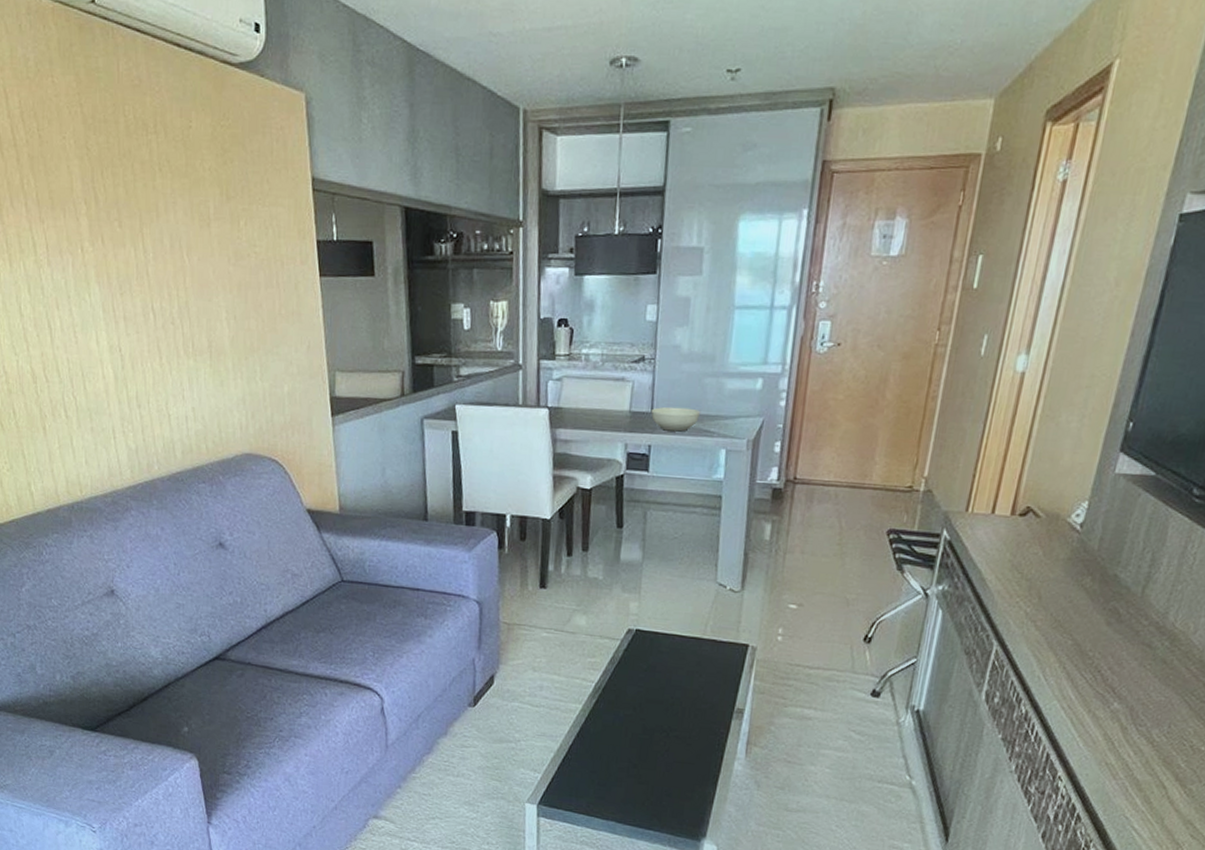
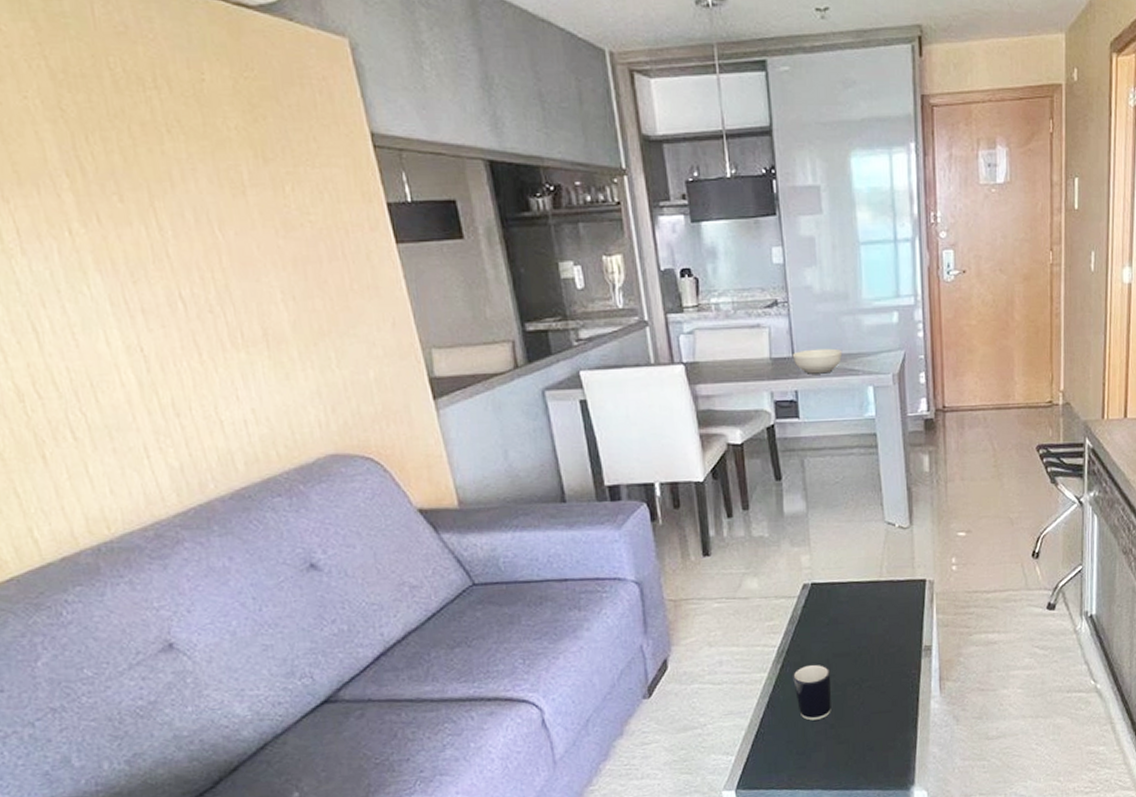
mug: none [605,704,642,758] -> present [793,664,831,721]

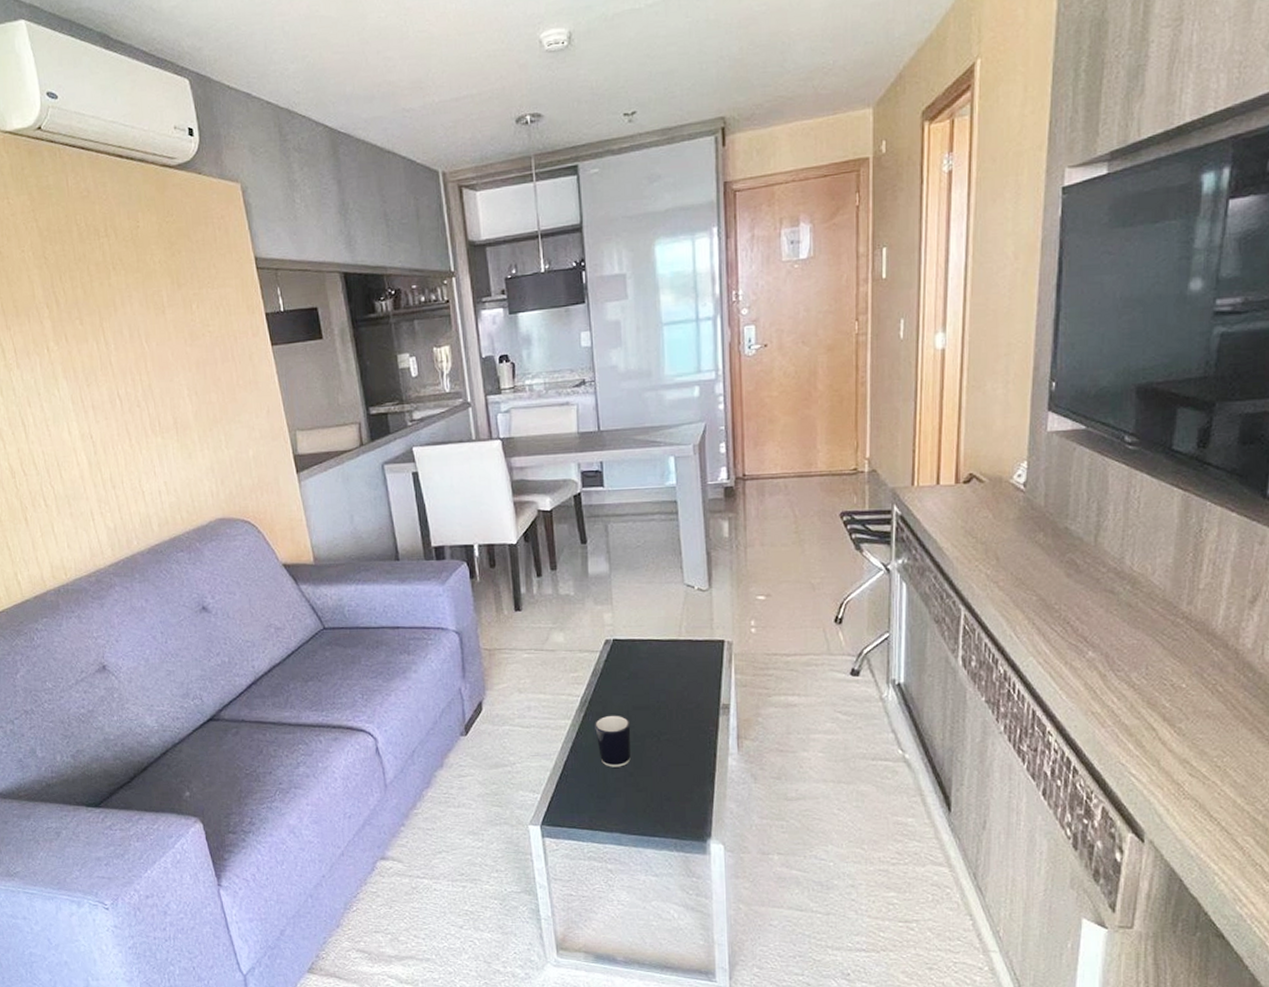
bowl: present [792,348,843,374] -> none [598,422,645,446]

